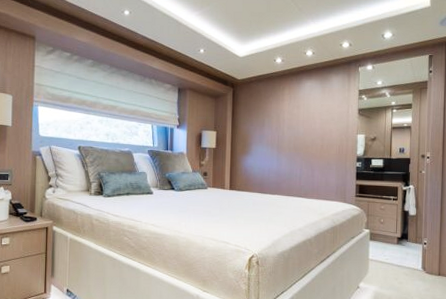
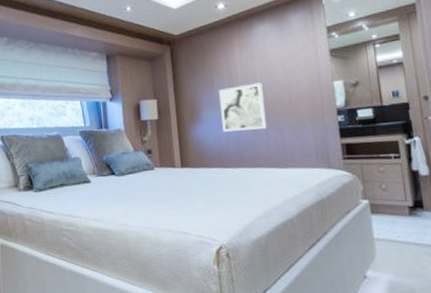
wall art: none [267,128,303,166] -> present [219,82,267,132]

